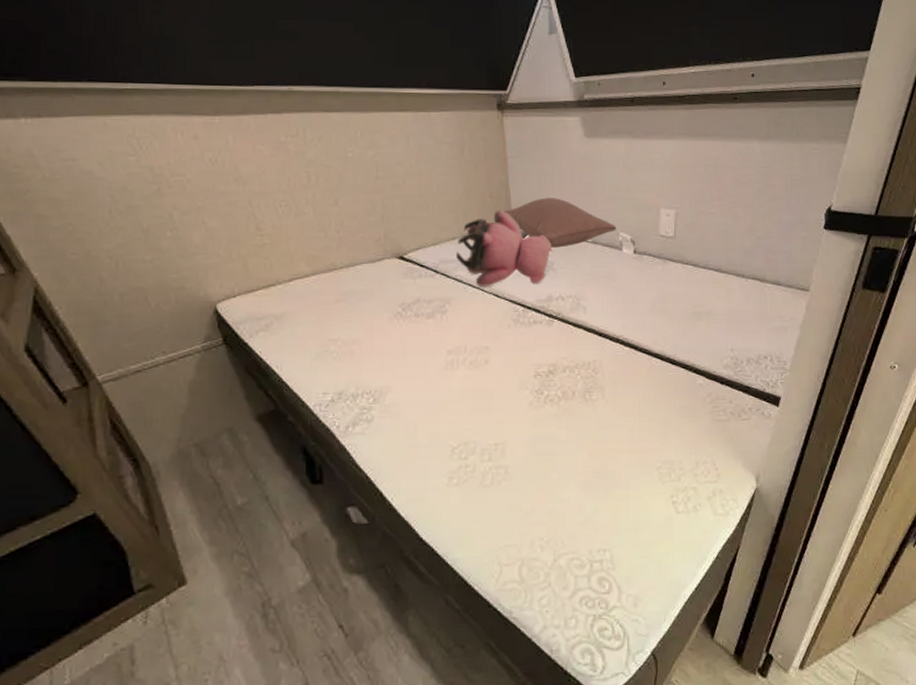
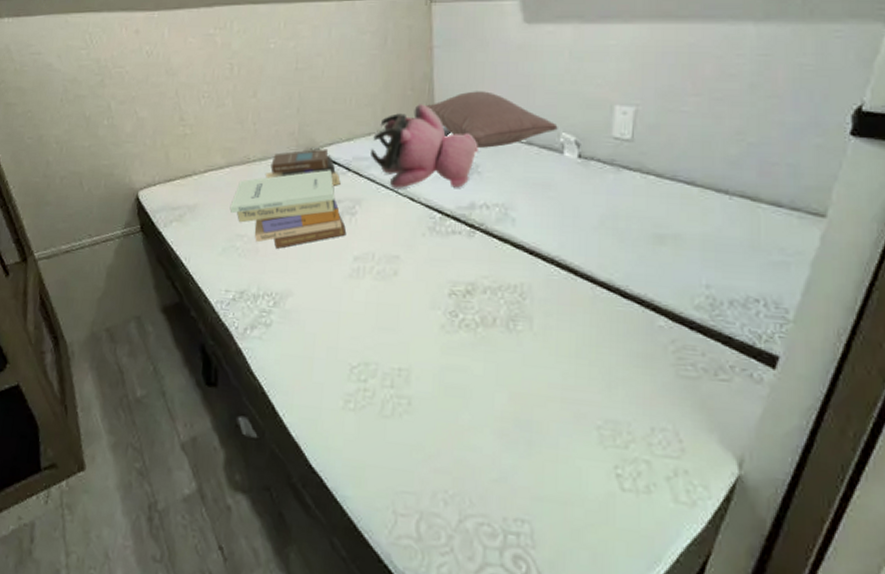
books: none [320,273,439,349] -> present [229,170,347,249]
books: none [353,253,430,288] -> present [265,149,341,186]

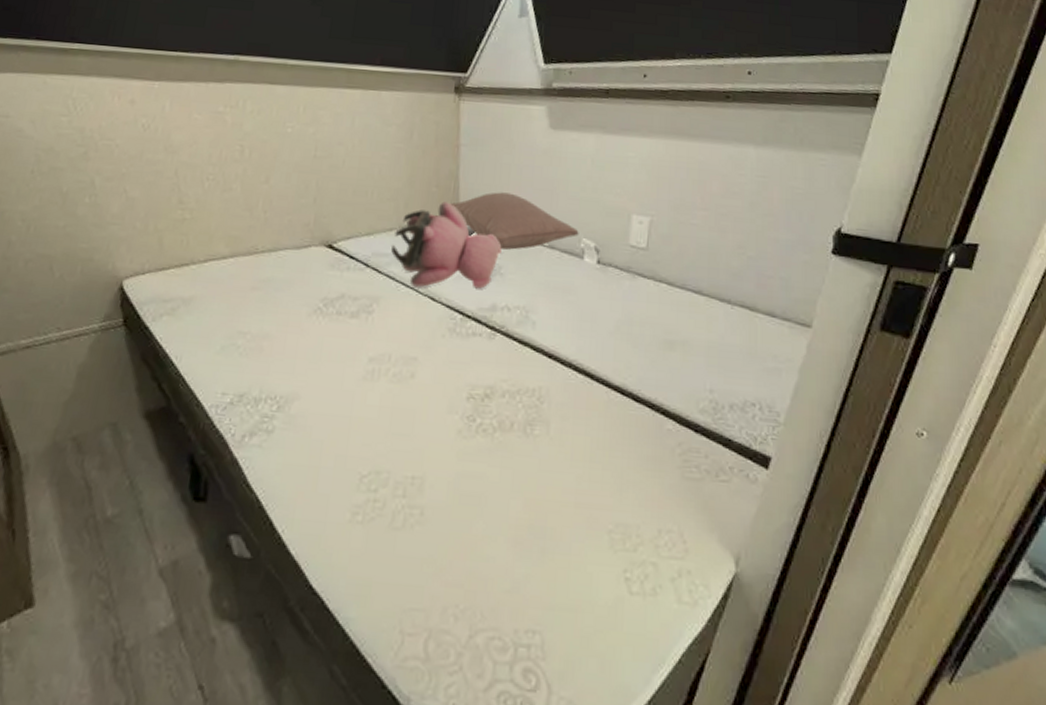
books: present [229,170,347,249] -> none [231,265,362,348]
books: present [265,149,341,186] -> none [274,242,358,283]

